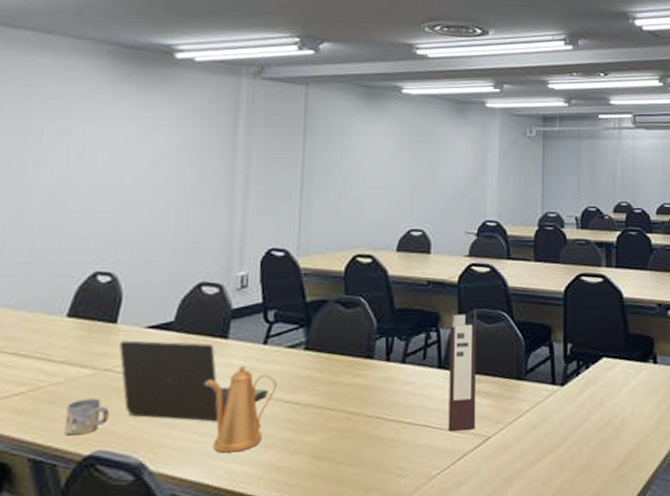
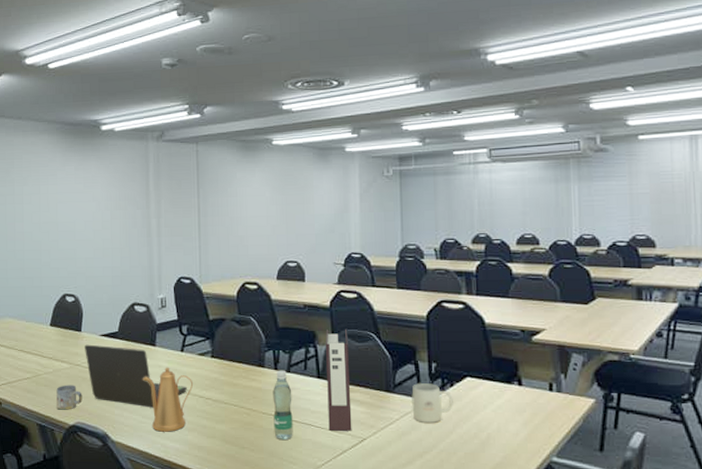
bottle: none [380,361,406,448] -> present [273,370,293,440]
mug: none [544,366,588,412] -> present [411,382,453,423]

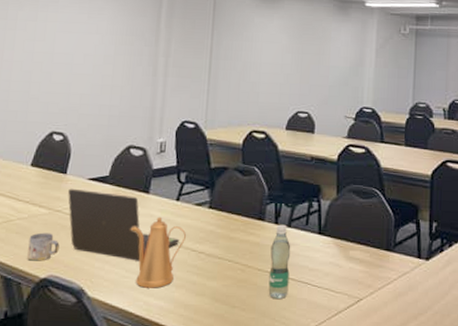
binder: present [326,328,352,431] -> none [325,184,353,291]
mug: present [411,382,453,423] -> none [410,242,451,284]

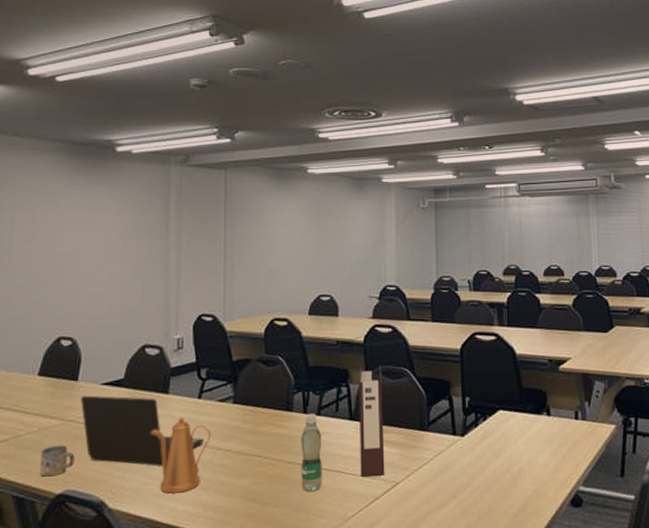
binder: none [325,184,353,291] -> present [359,365,385,477]

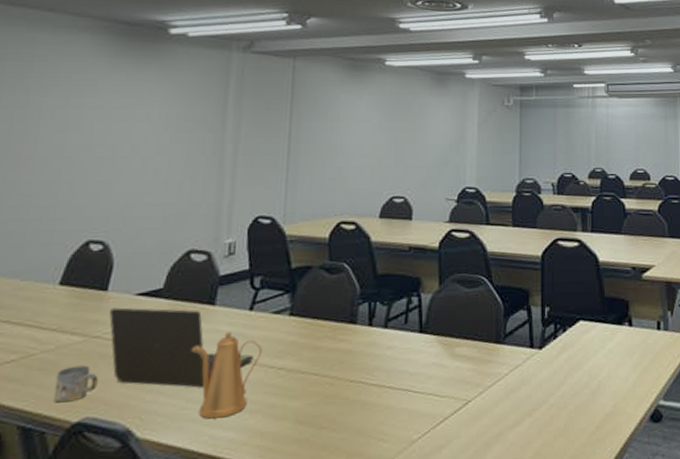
bottle: present [301,413,322,491] -> none [362,325,388,412]
binder: present [359,365,385,477] -> none [429,273,457,395]

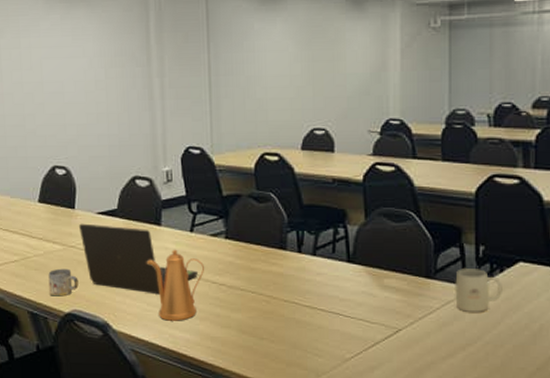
mug: none [523,329,565,375] -> present [455,267,502,312]

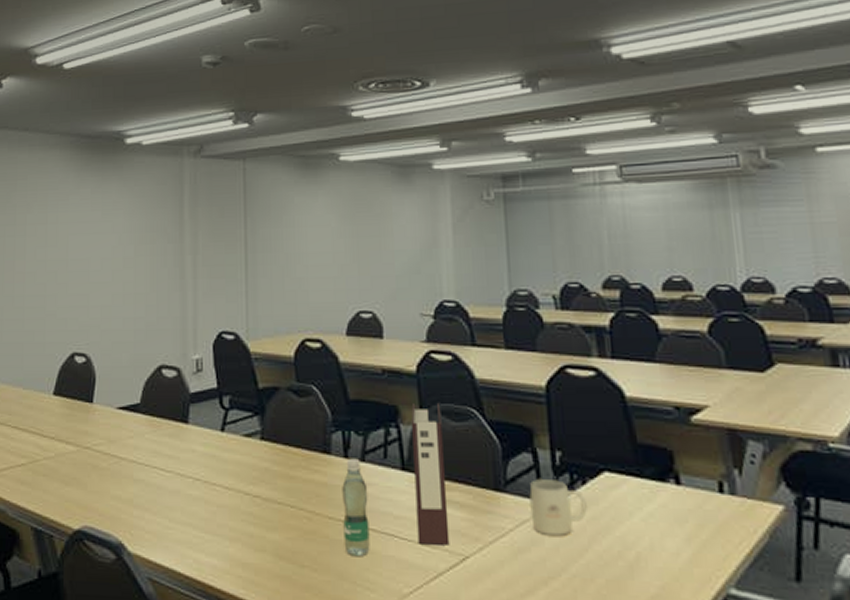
mug: present [48,268,79,297] -> none [58,474,92,509]
laptop: present [79,223,199,293] -> none [97,420,230,507]
coffee pot: present [146,249,205,321] -> none [170,452,237,542]
bottle: none [296,253,319,330] -> present [342,458,370,556]
binder: none [357,206,386,321] -> present [411,402,450,545]

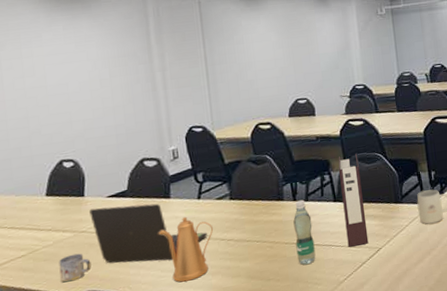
mug: none [58,474,92,509] -> present [59,253,92,283]
laptop: none [97,420,230,507] -> present [89,203,208,263]
coffee pot: none [170,452,237,542] -> present [158,216,214,283]

